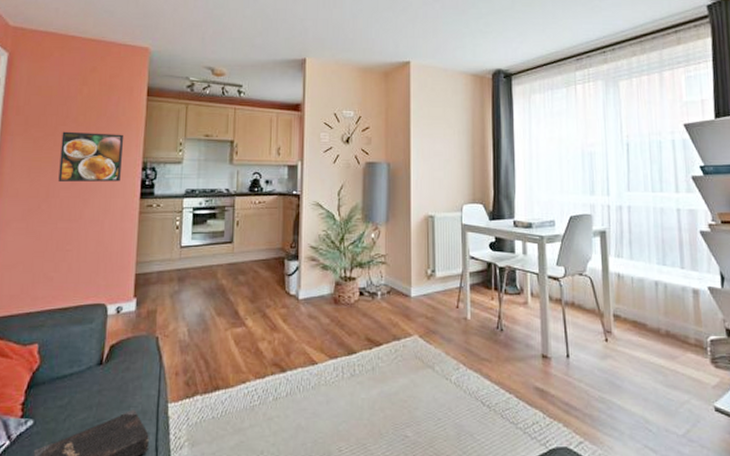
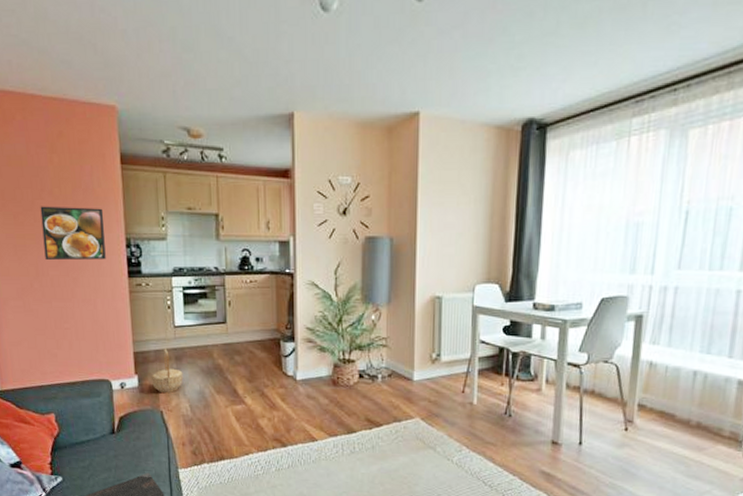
basket: none [151,270,185,318] -> present [152,349,184,394]

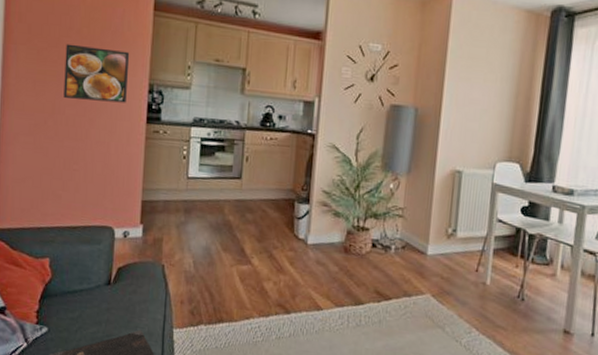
basket: present [152,349,184,394] -> none [157,200,191,247]

